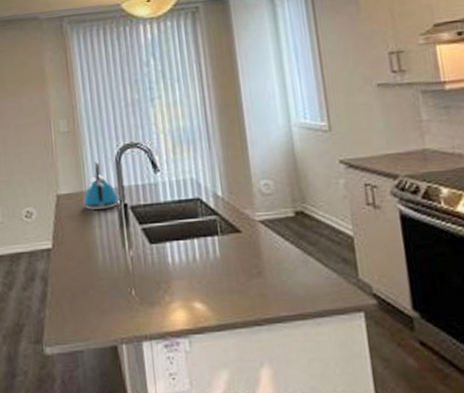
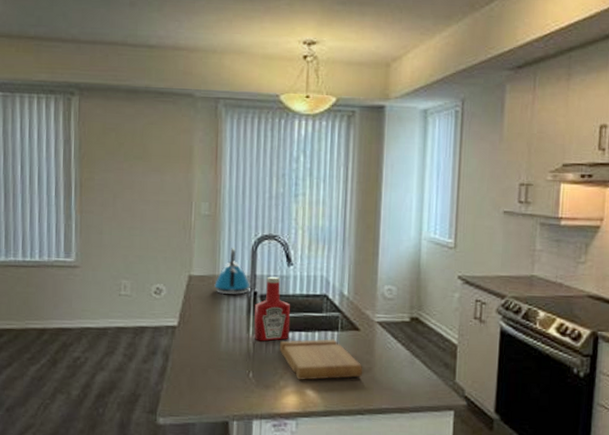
ketchup bottle: none [127,185,168,256] -> present [254,276,291,342]
cutting board: none [158,244,253,294] -> present [279,339,363,381]

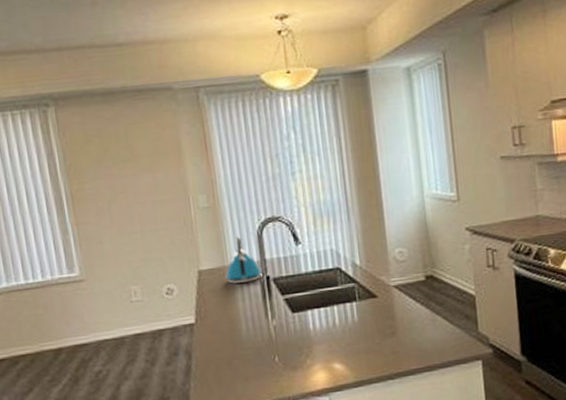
ketchup bottle: present [254,276,291,342] -> none [270,257,309,325]
cutting board: present [279,339,363,381] -> none [300,310,387,357]

